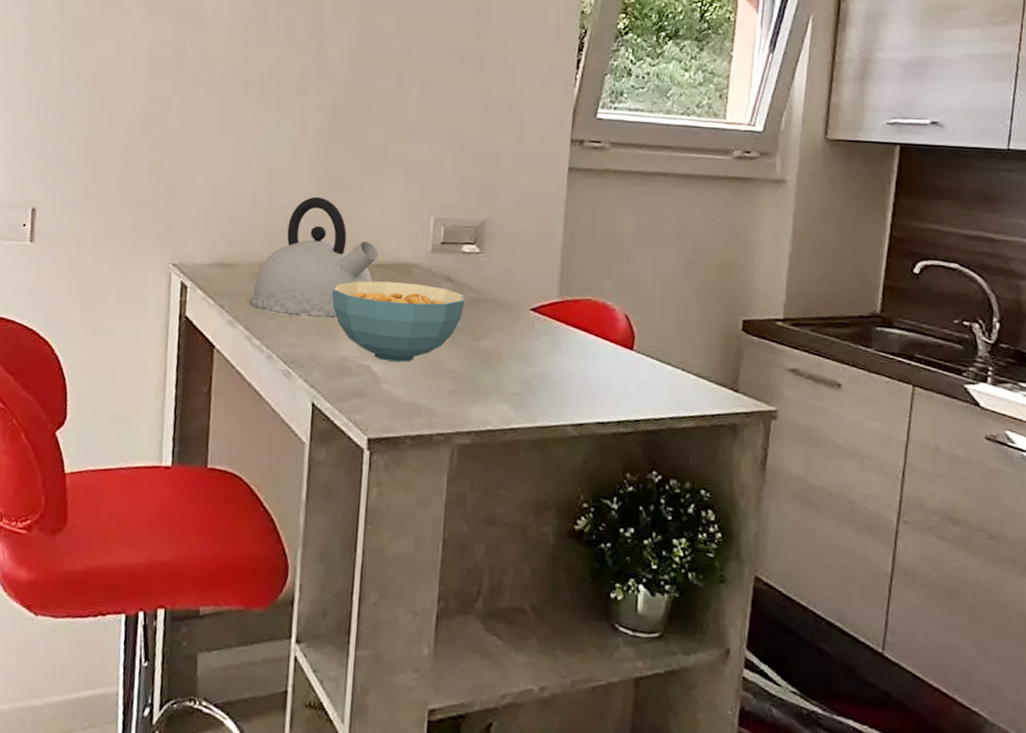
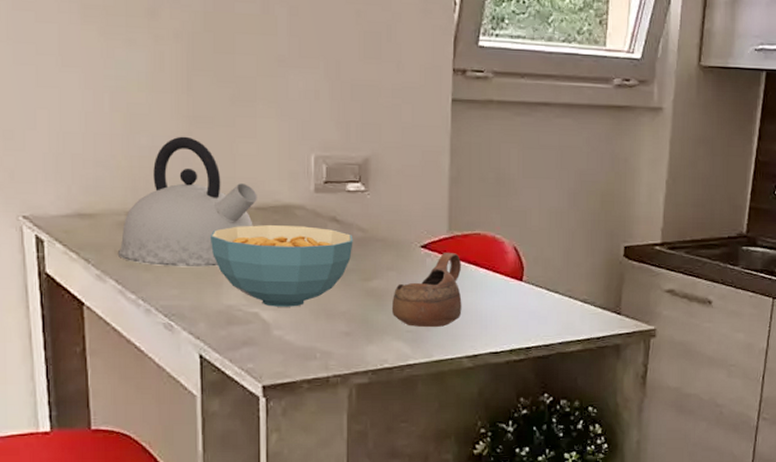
cup: none [498,317,571,393] -> present [391,253,462,328]

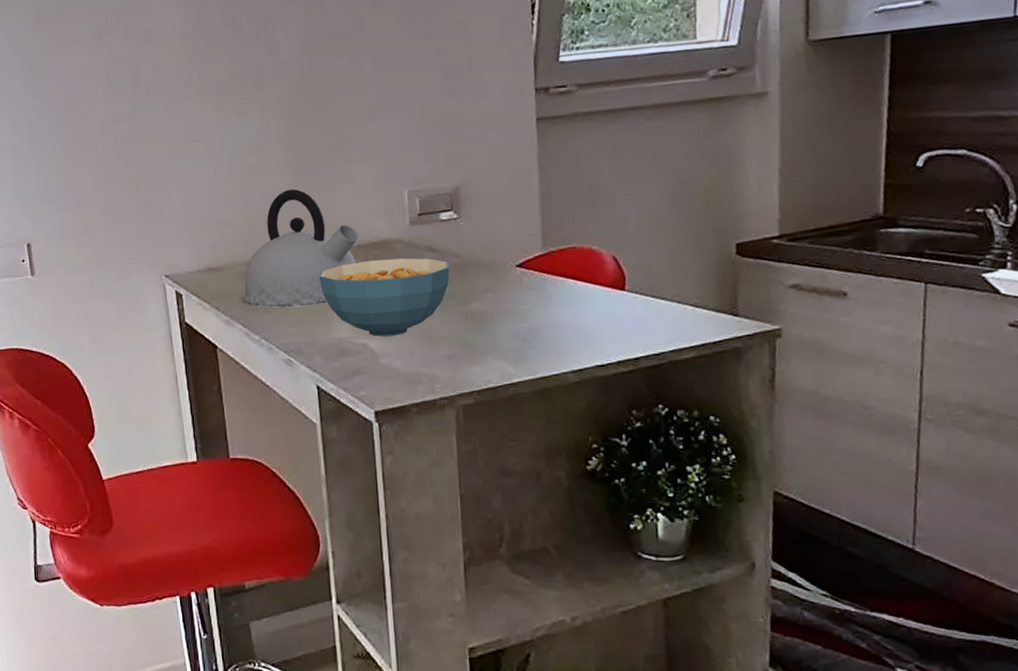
cup: present [391,253,462,328] -> none [491,269,563,346]

